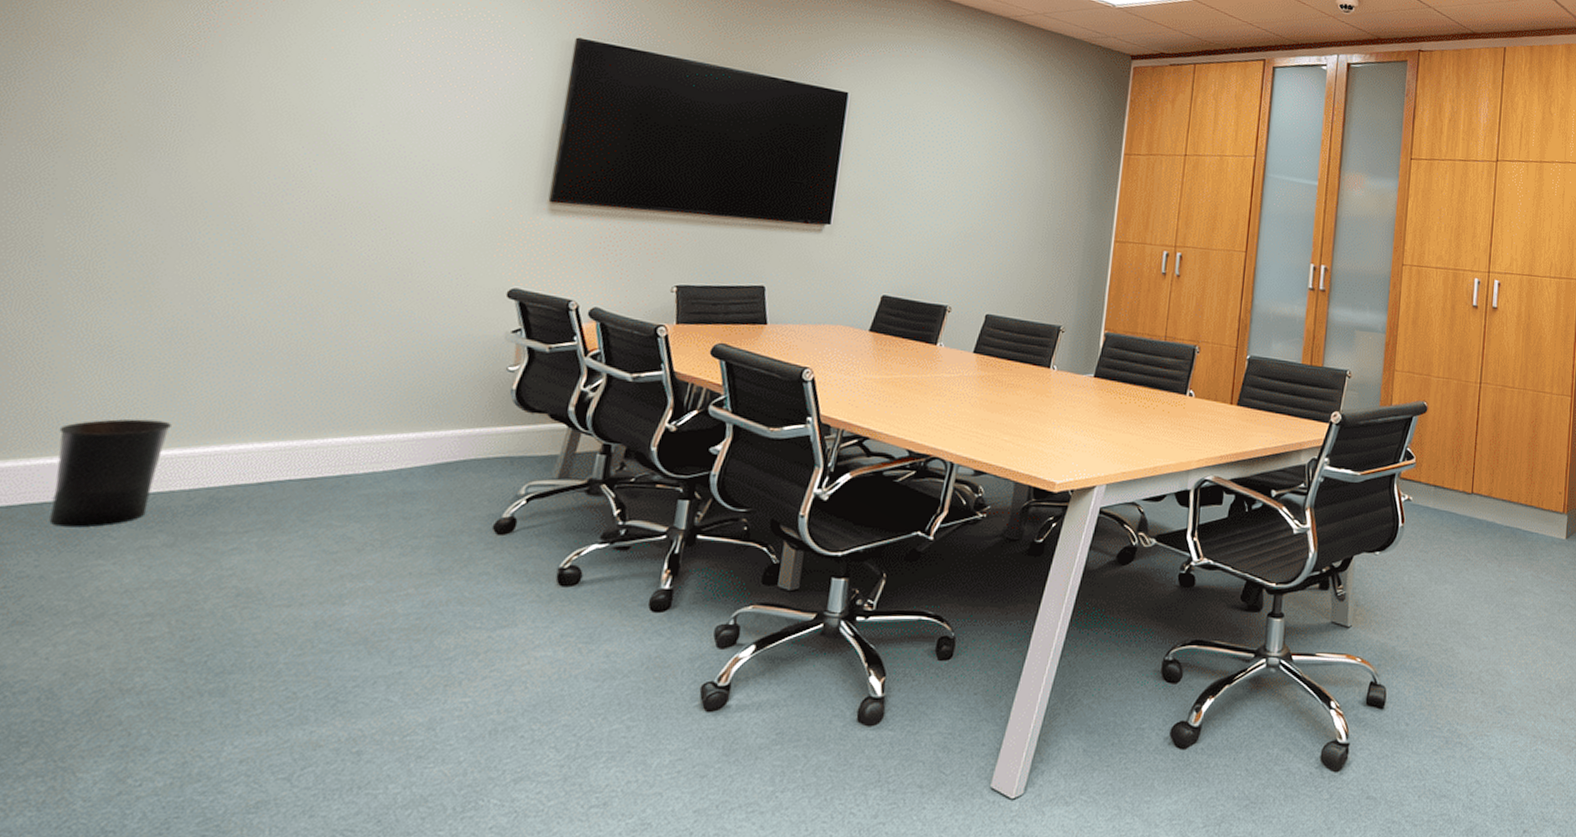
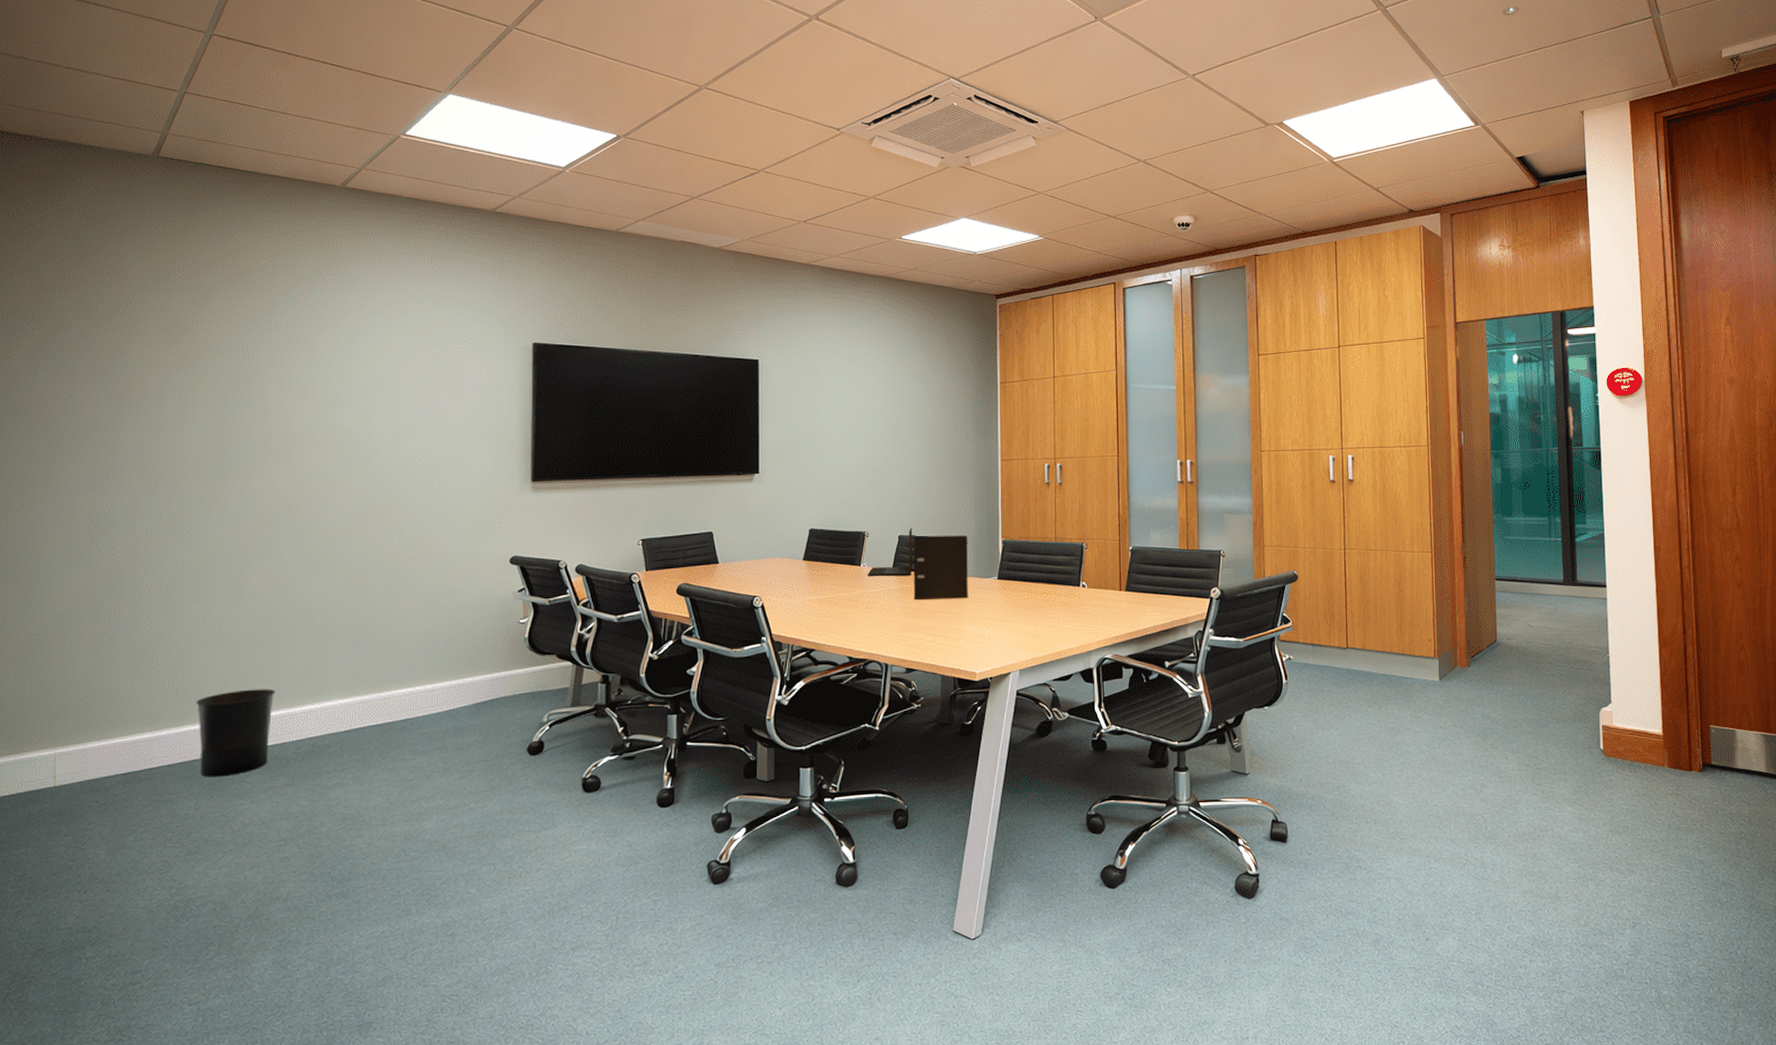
laptop: none [944,307,1004,362] -> present [868,528,913,576]
binder: none [994,317,1066,396] -> present [913,535,968,600]

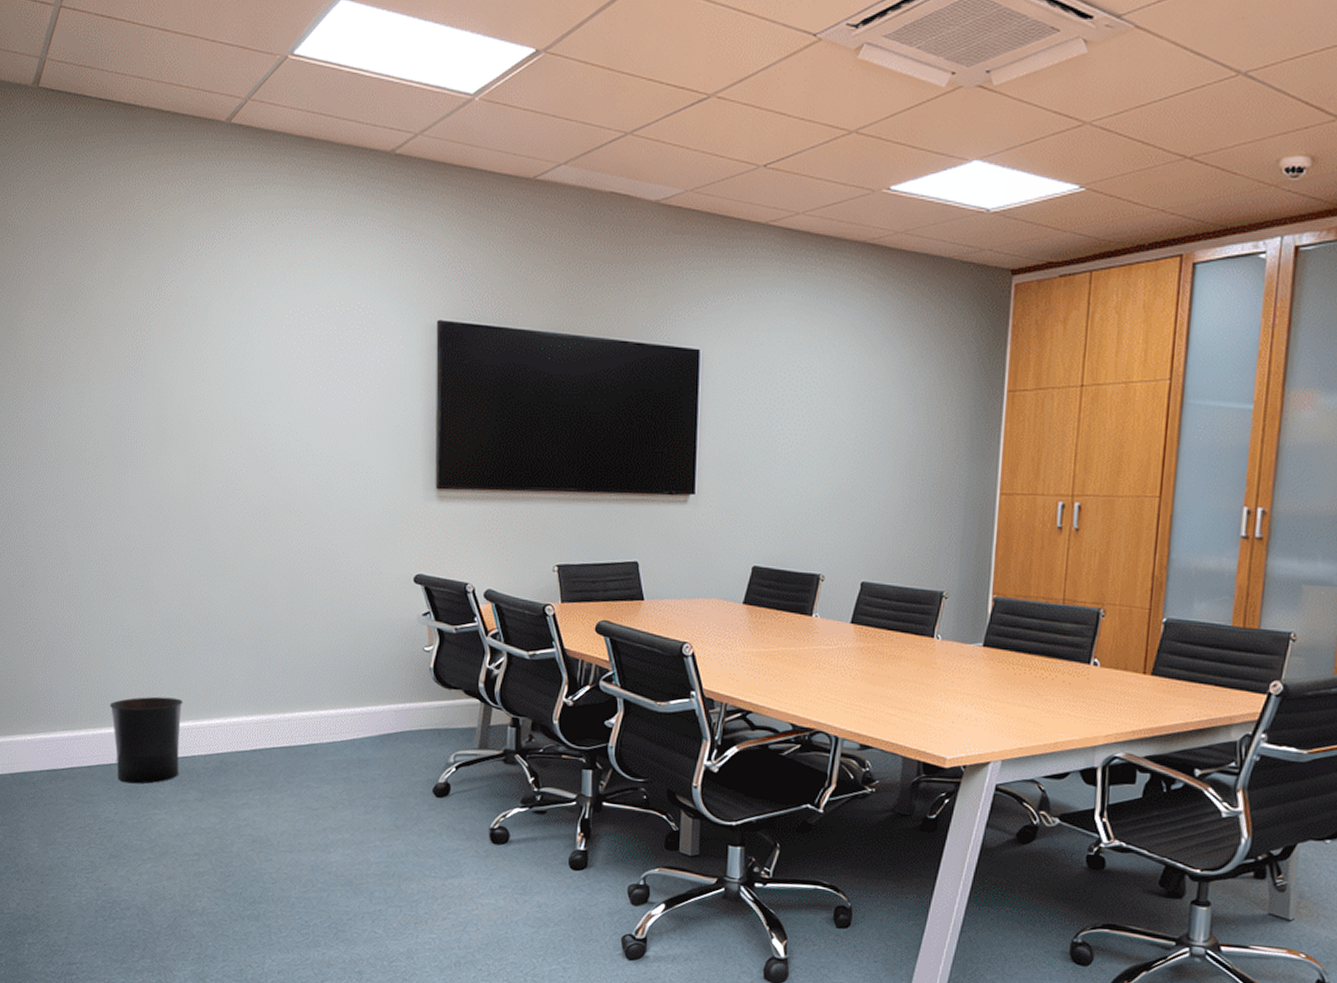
laptop: present [868,528,913,576] -> none [820,573,880,632]
binder: present [913,535,968,600] -> none [875,584,949,667]

